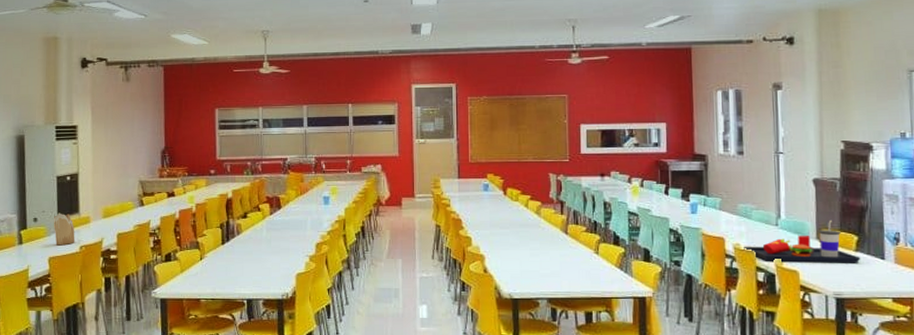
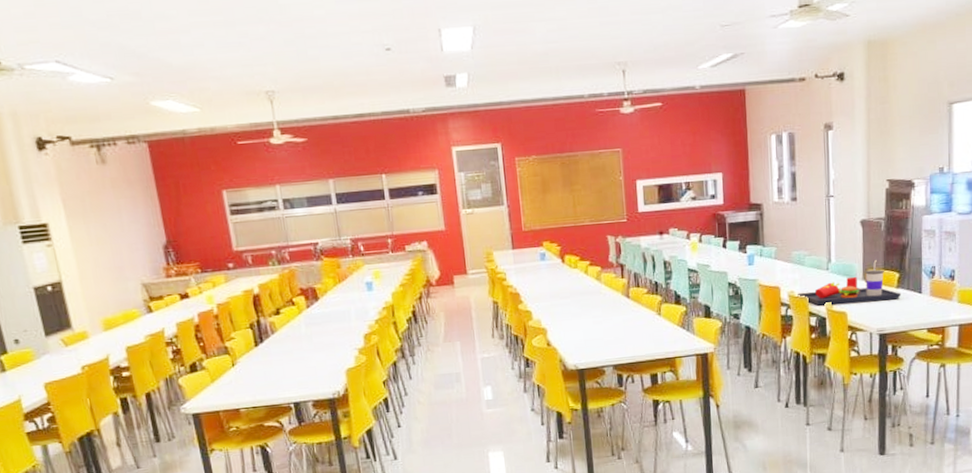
paper bag: present [53,212,75,246] -> none [39,330,74,369]

